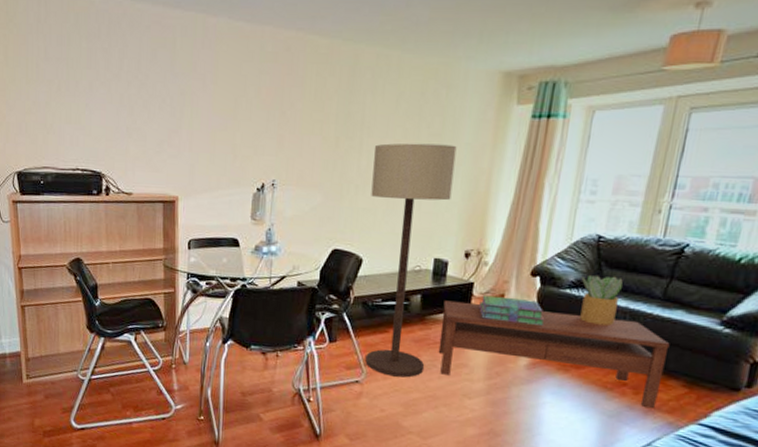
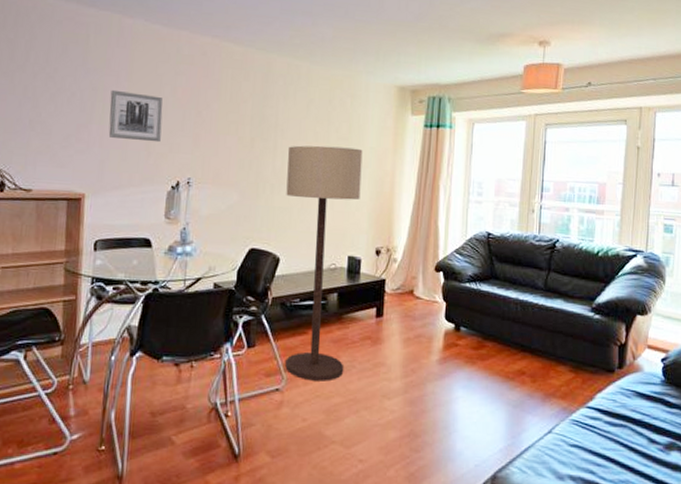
wall art: none [197,93,248,145] -> present [108,89,163,143]
coffee table: present [438,300,670,409] -> none [356,298,555,396]
stack of books: present [479,295,545,326] -> none [392,291,451,319]
potted plant: present [580,274,623,326] -> none [477,268,511,317]

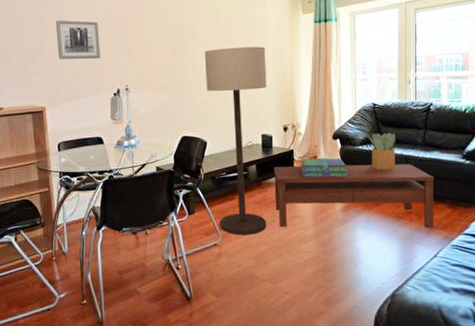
coffee table: none [356,298,555,396] -> present [274,163,434,229]
stack of books: none [392,291,451,319] -> present [300,157,349,178]
potted plant: none [477,268,511,317] -> present [367,132,396,170]

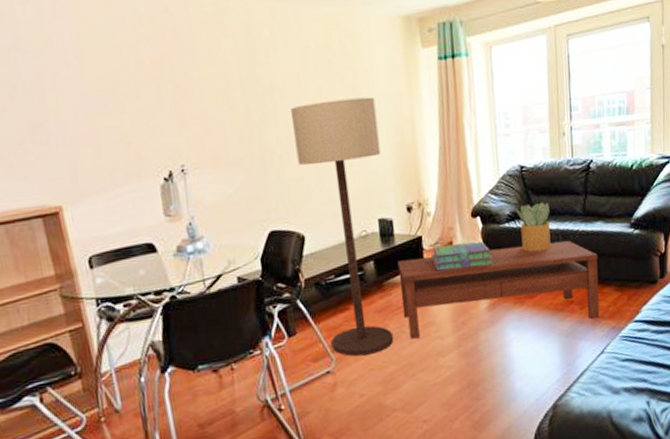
wall art: present [55,20,100,60] -> none [61,72,138,133]

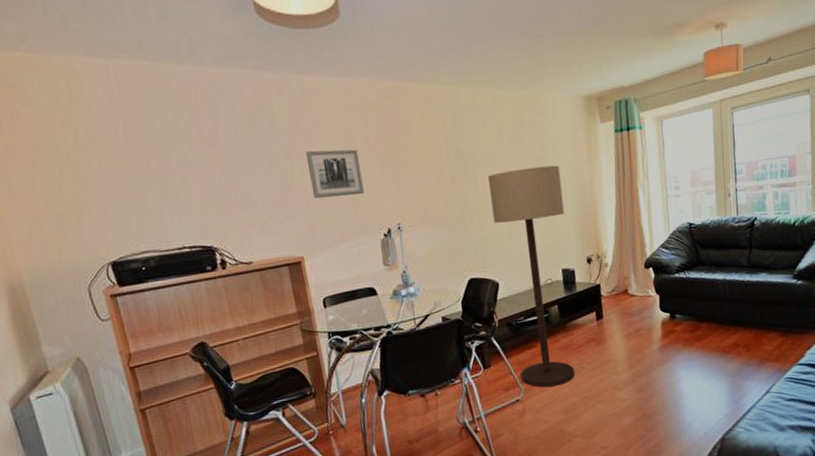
wall art: none [61,72,138,133] -> present [305,149,364,198]
coffee table: present [397,240,600,340] -> none [578,289,765,375]
stack of books: present [431,241,494,271] -> none [609,289,665,315]
potted plant: present [515,201,551,252] -> none [684,255,718,300]

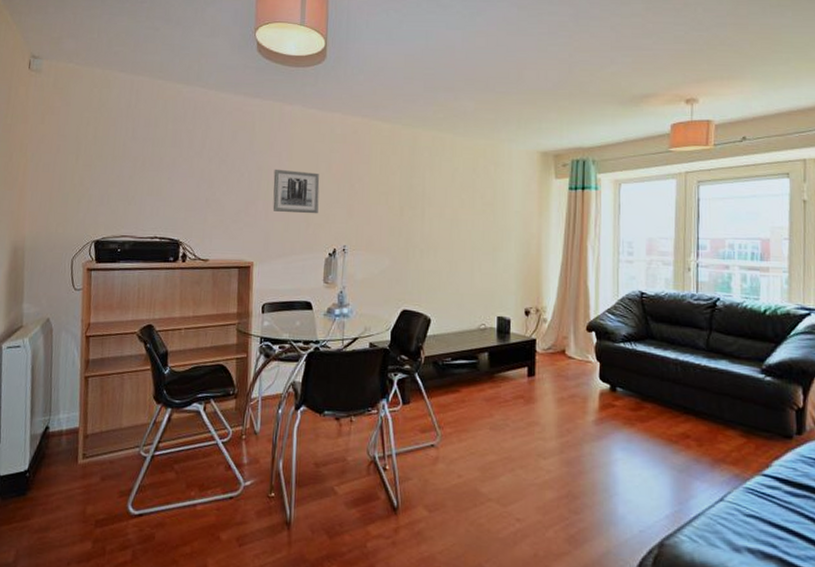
floor lamp: present [488,165,575,388] -> none [435,211,508,439]

